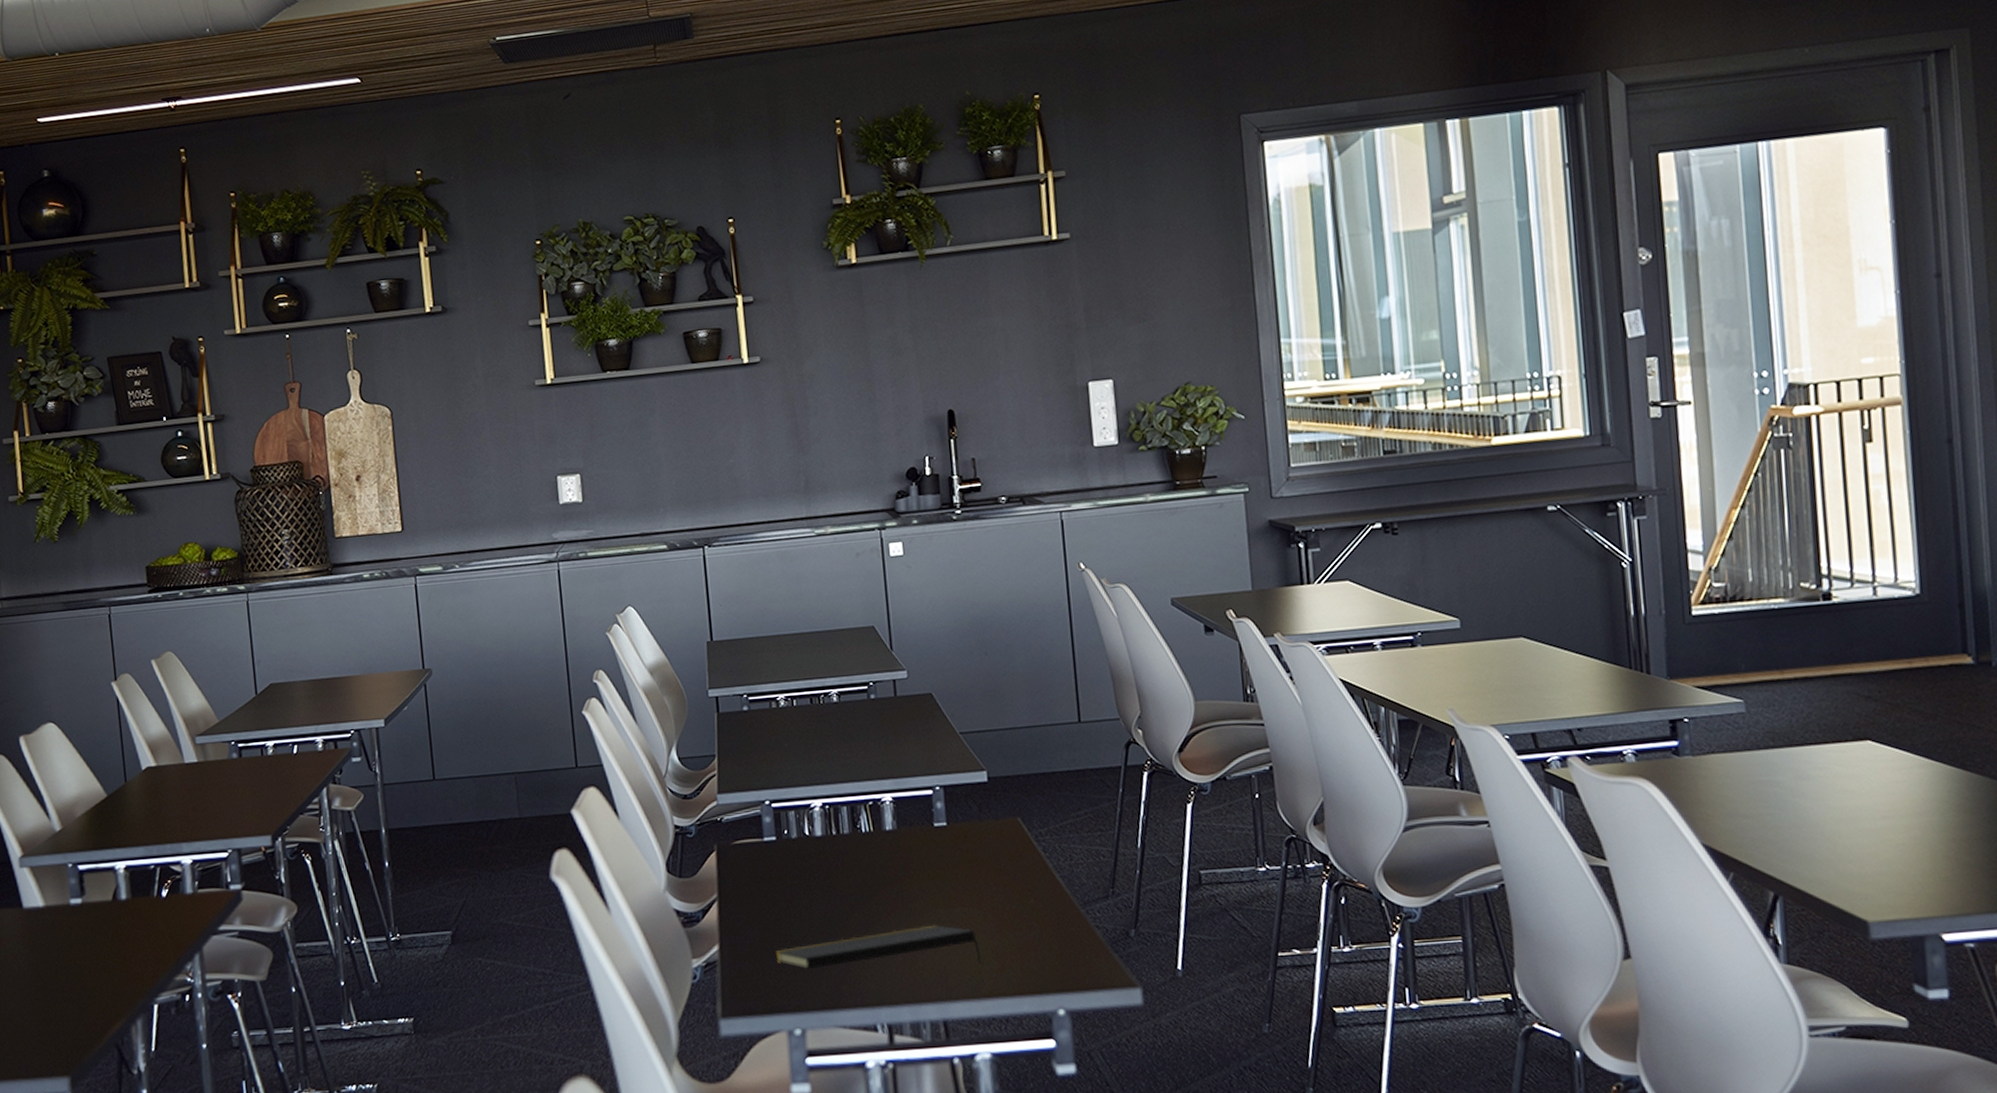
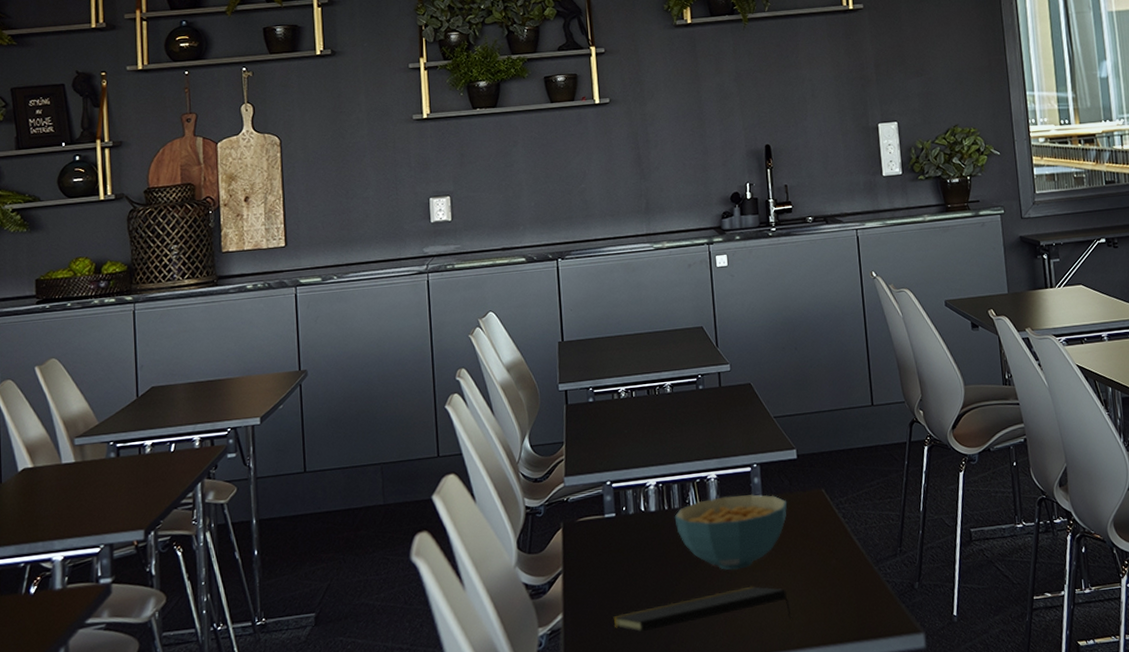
cereal bowl: none [843,820,977,906] -> present [674,493,788,571]

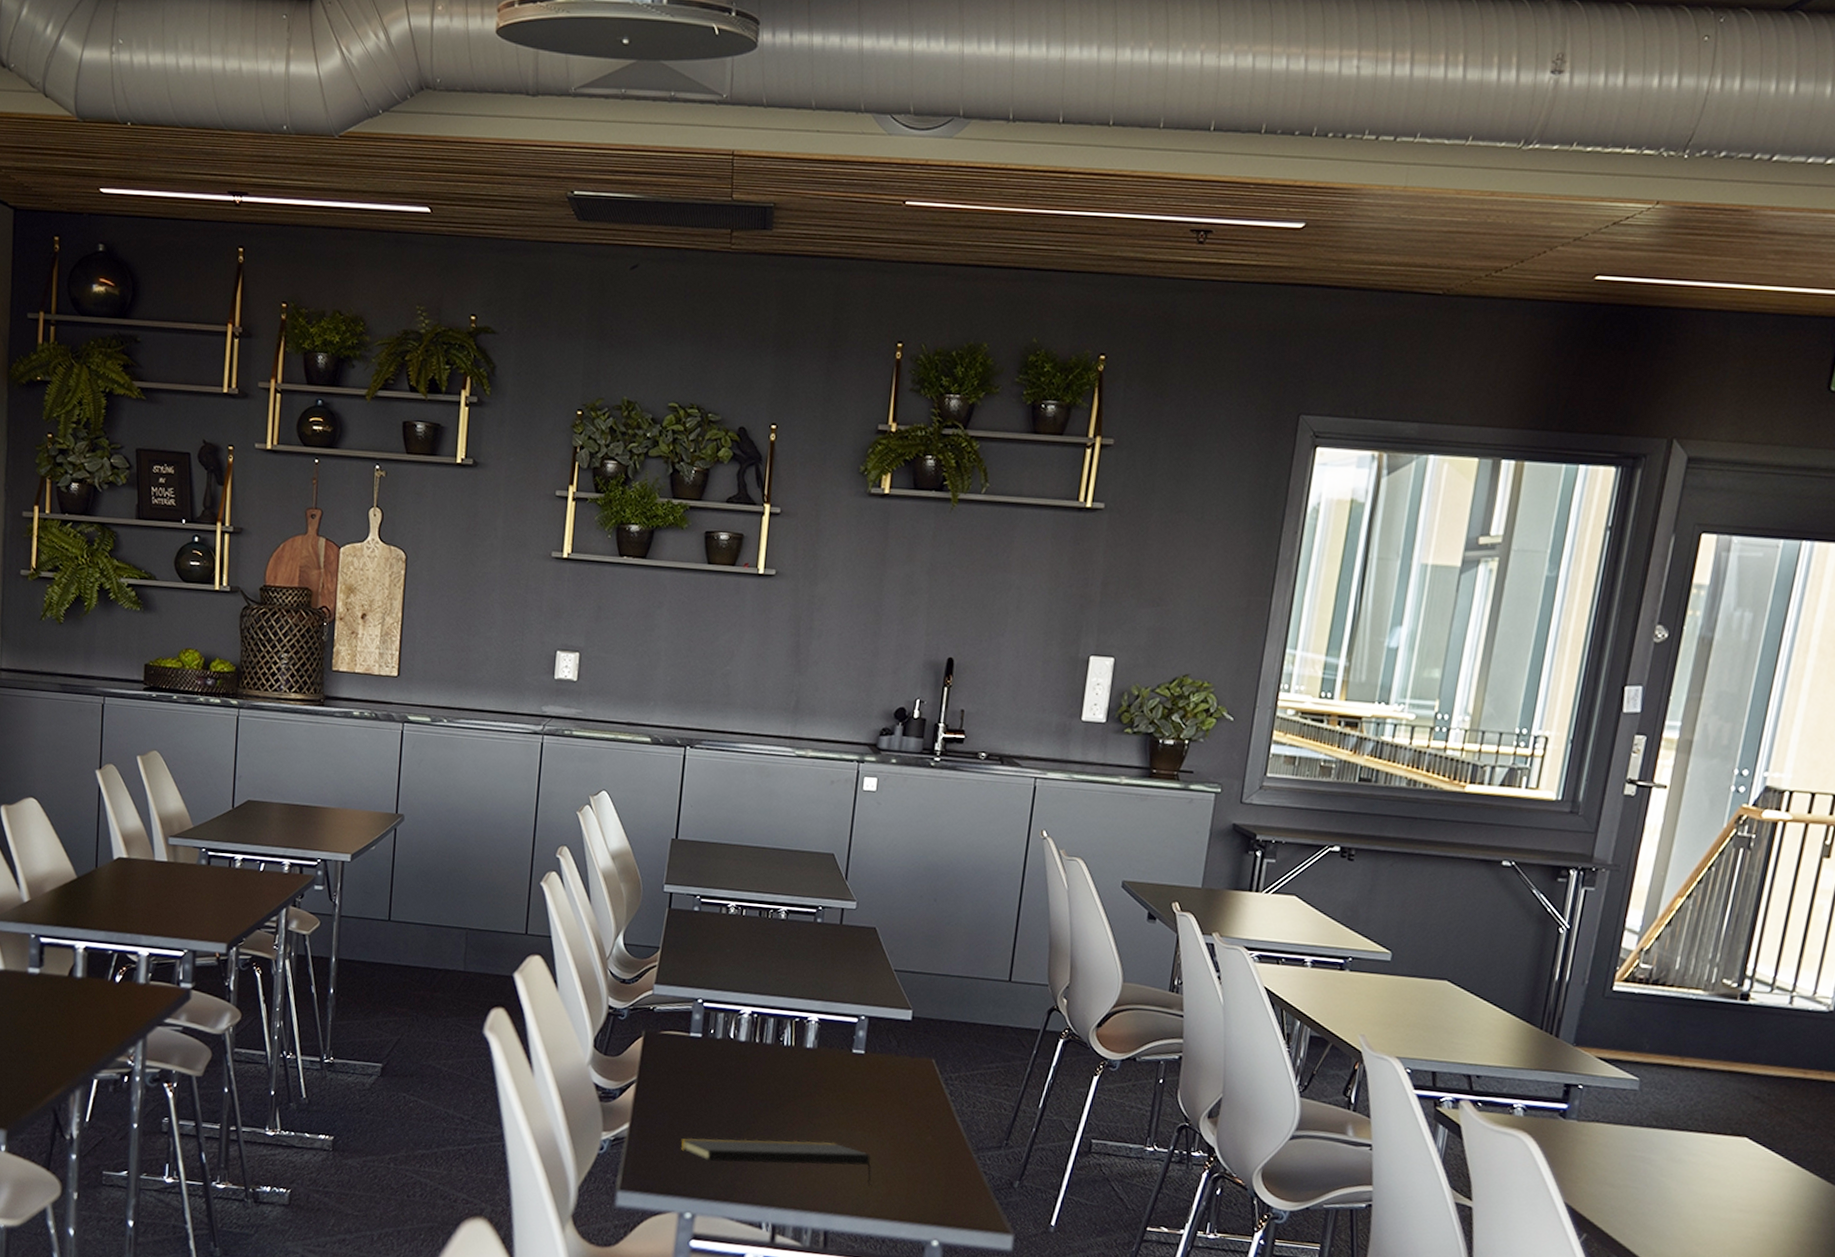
cereal bowl: present [674,493,788,571] -> none [764,1041,891,1123]

